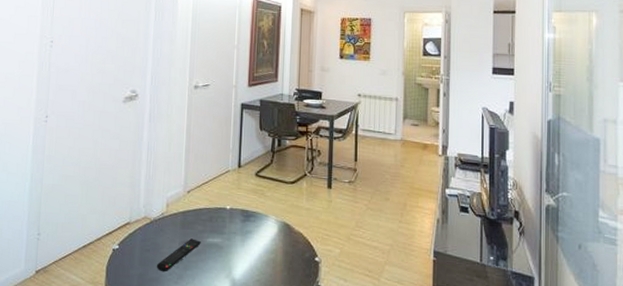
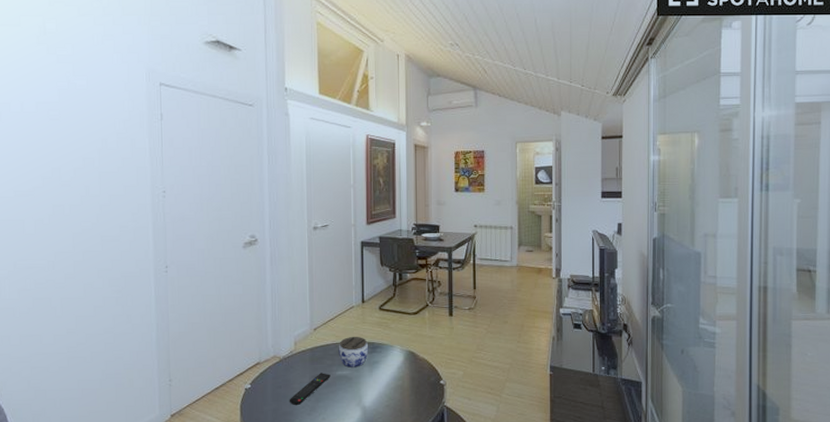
jar: none [210,202,243,236] -> present [338,336,369,368]

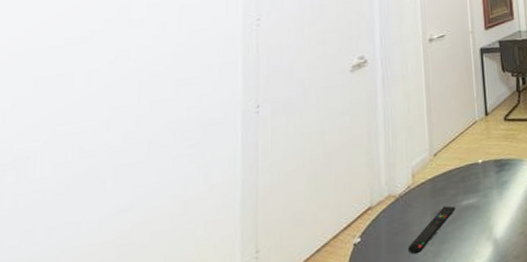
jar: present [338,336,369,368] -> none [462,155,497,194]

